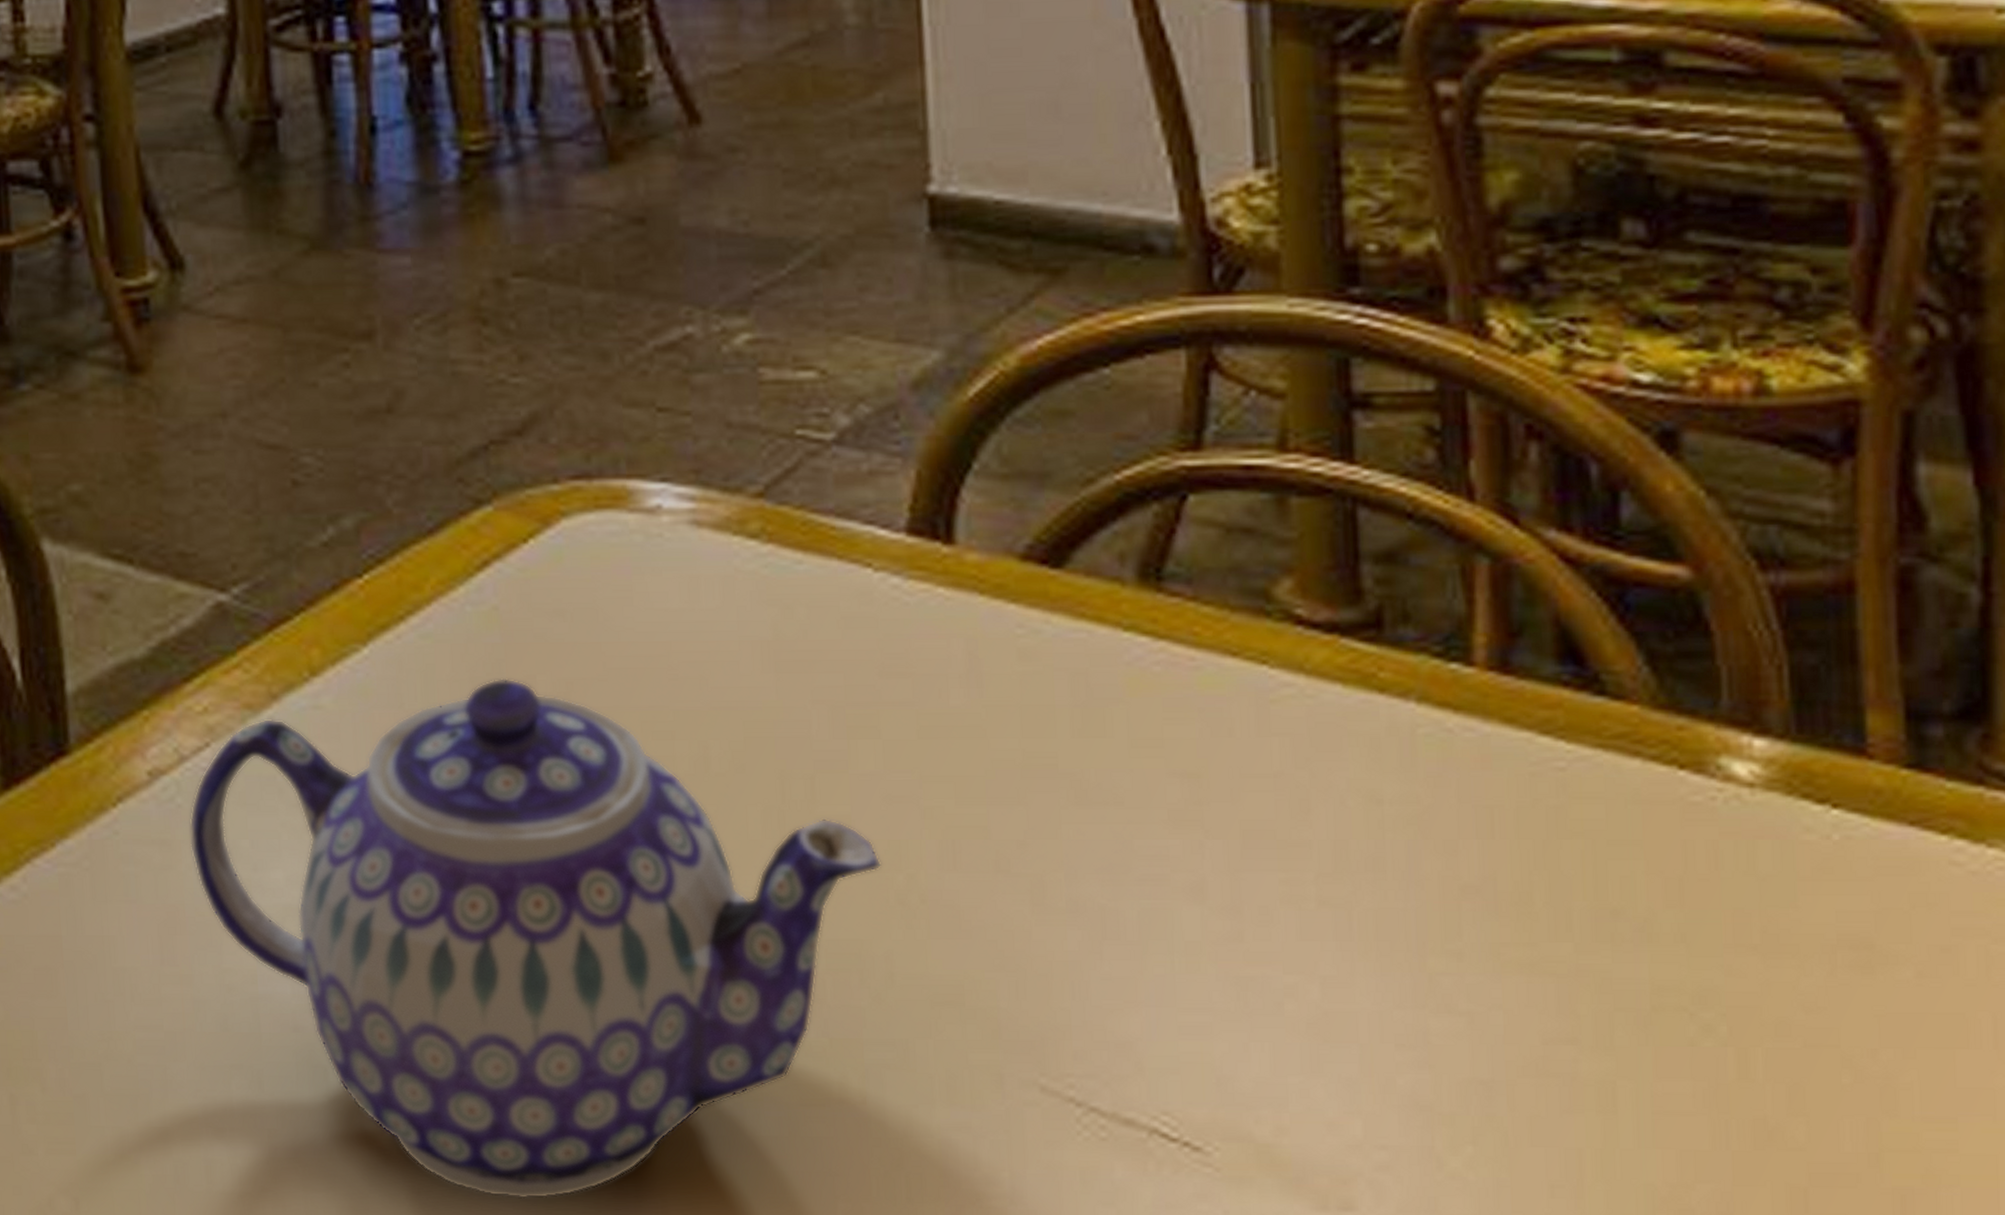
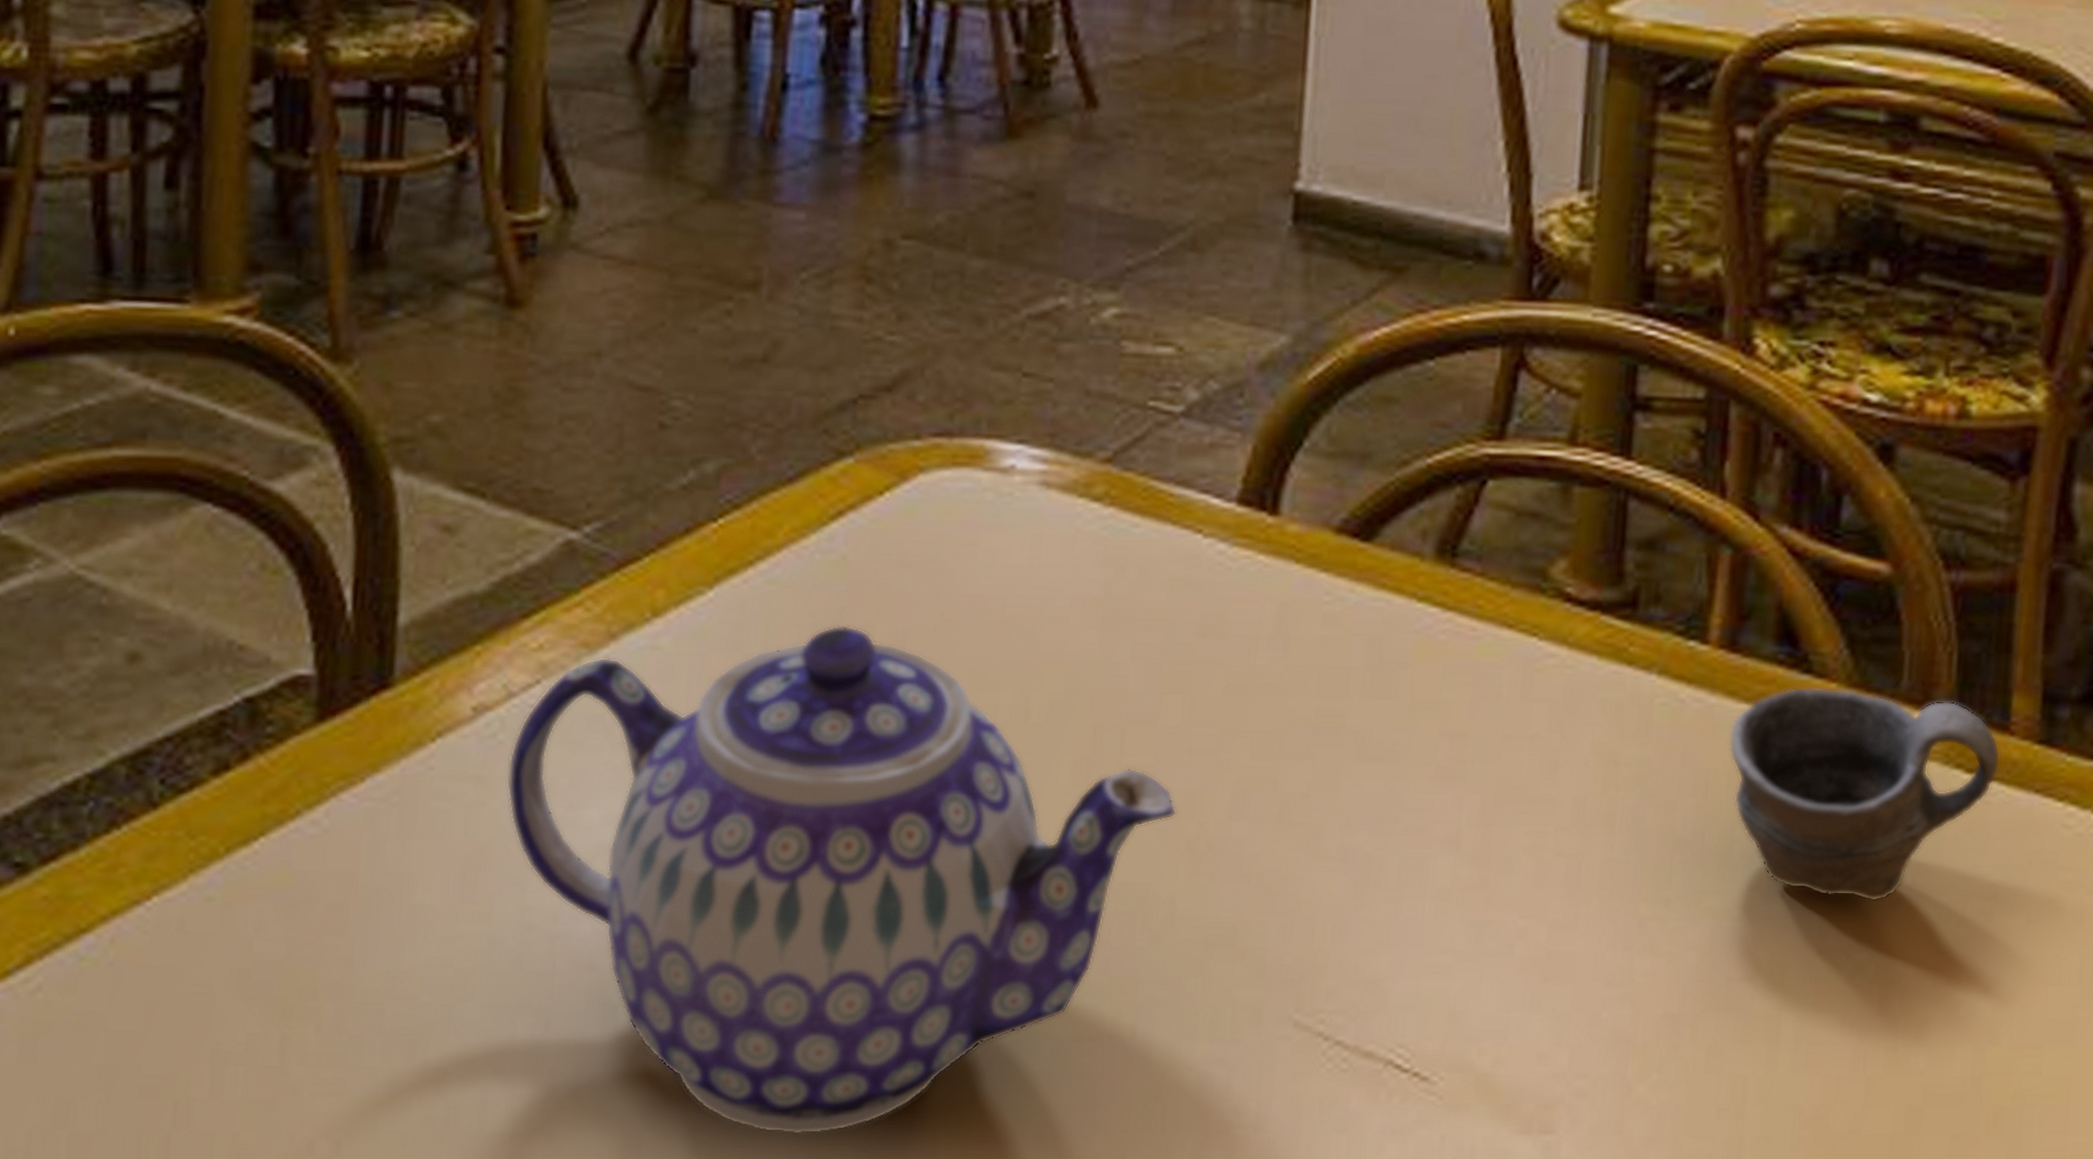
cup: none [1513,711,1860,954] -> present [1729,687,2001,903]

